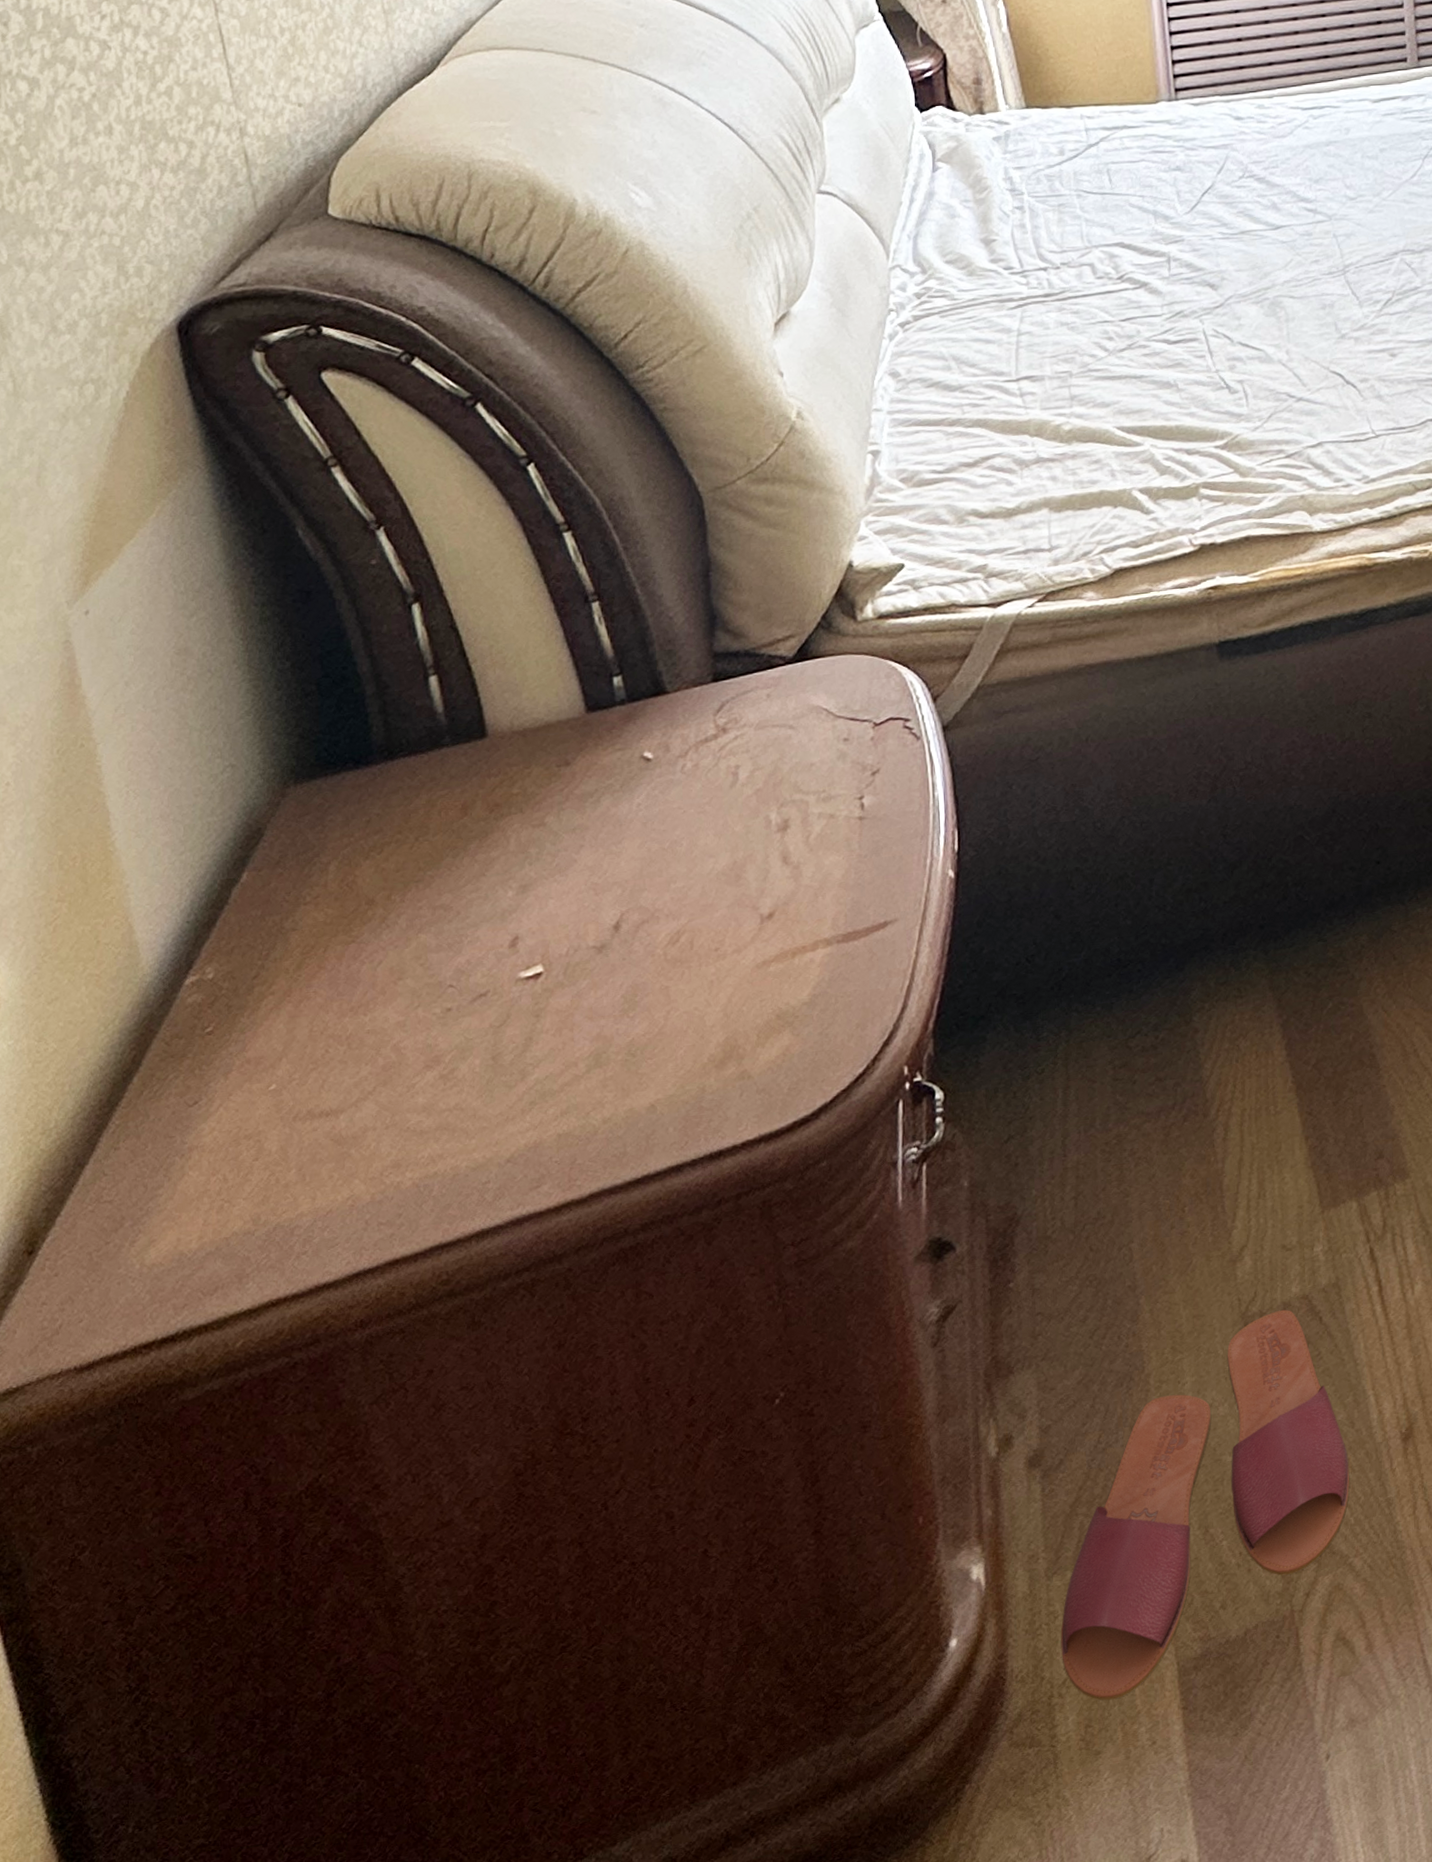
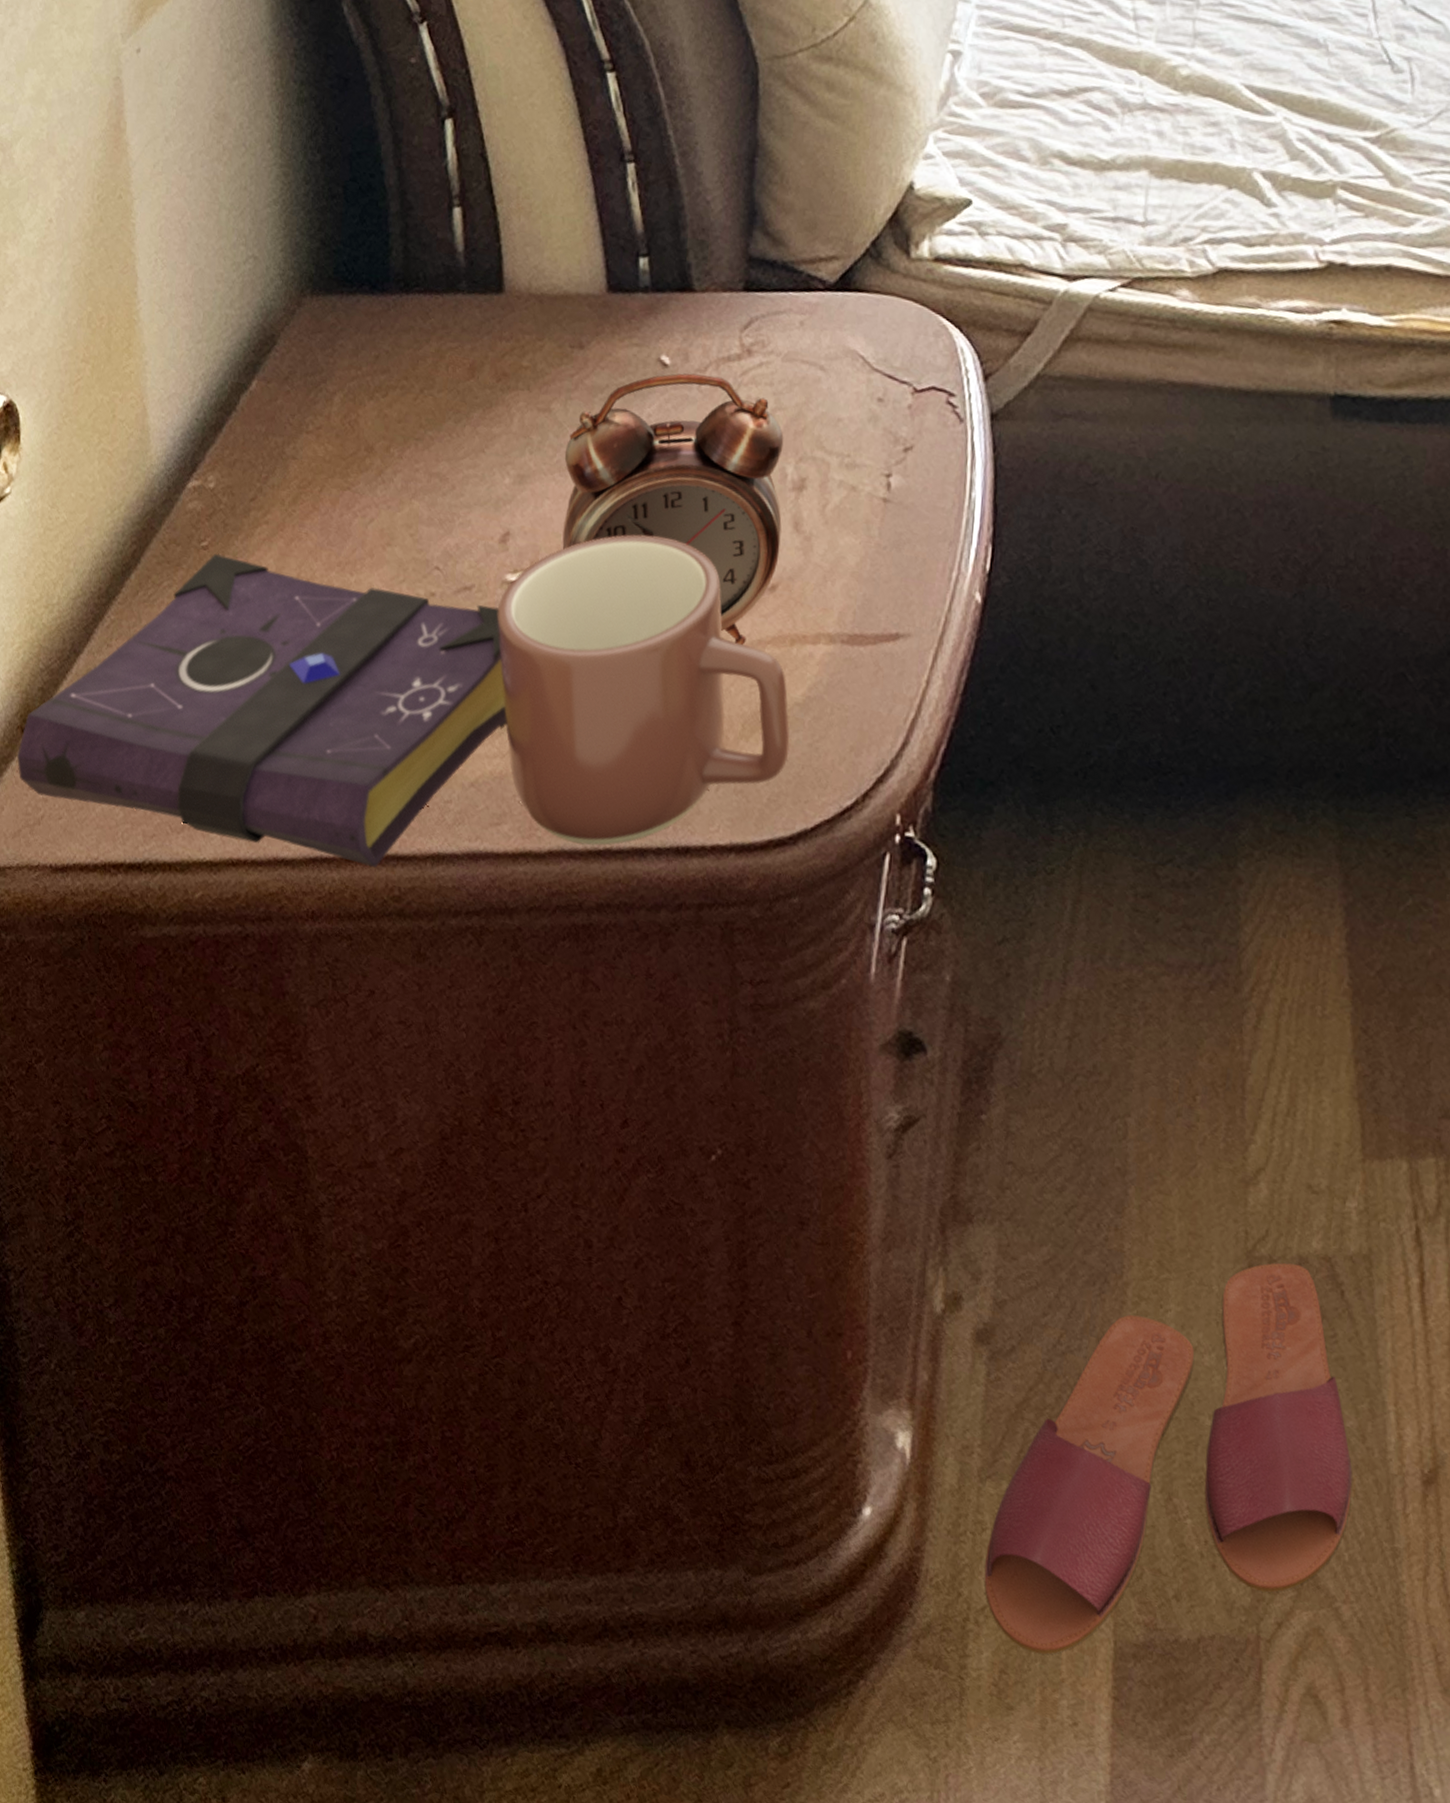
book: none [25,1003,536,1307] -> present [16,553,507,868]
mug: none [514,900,803,1182] -> present [497,534,790,846]
alarm clock: none [562,757,773,970] -> present [562,373,784,645]

